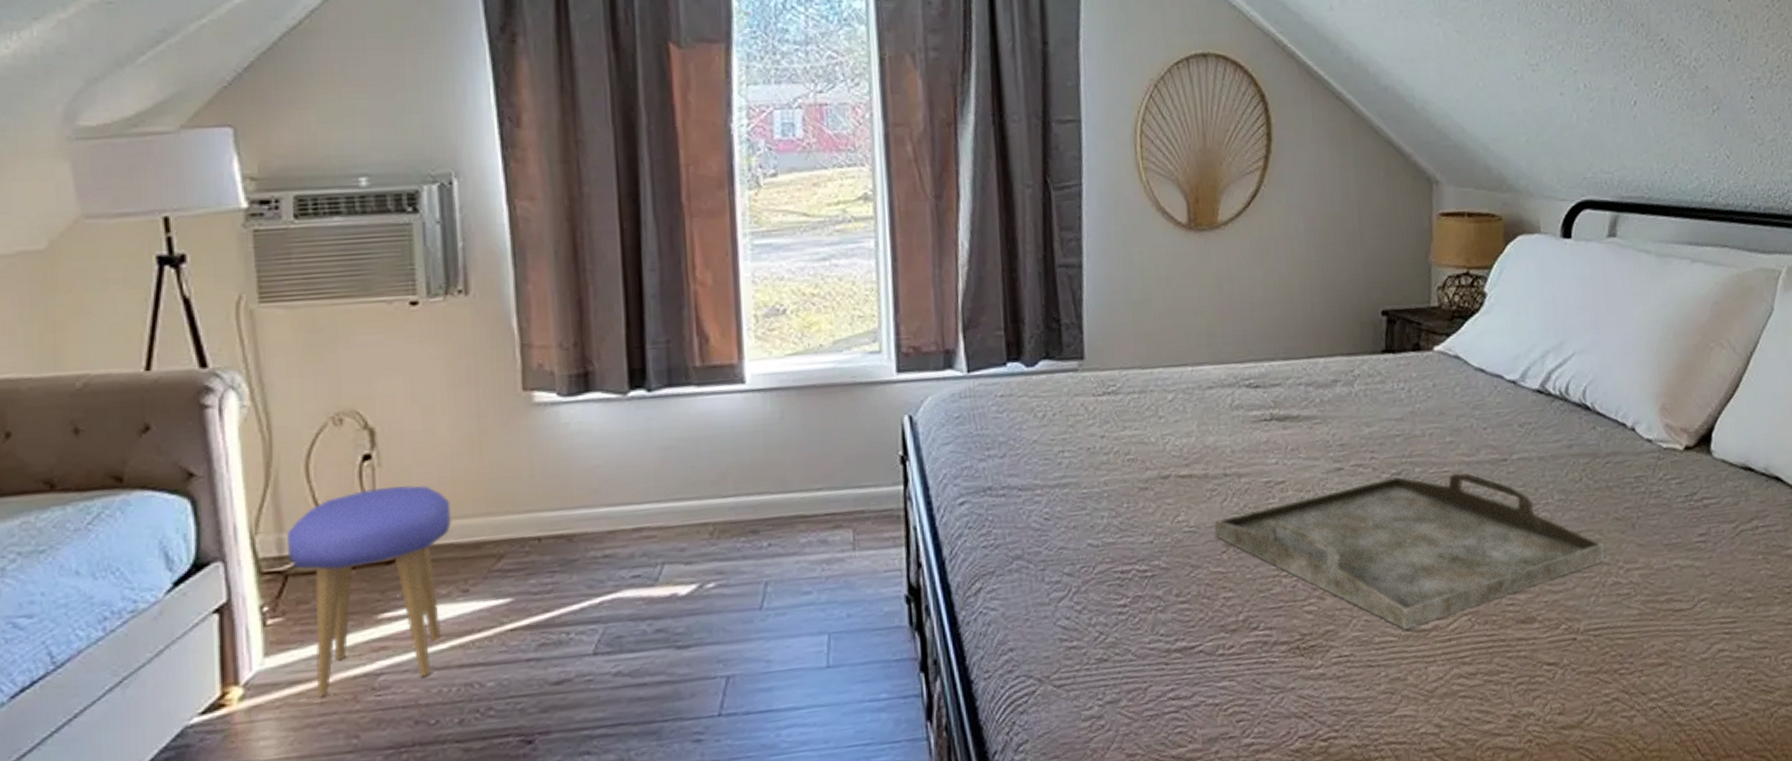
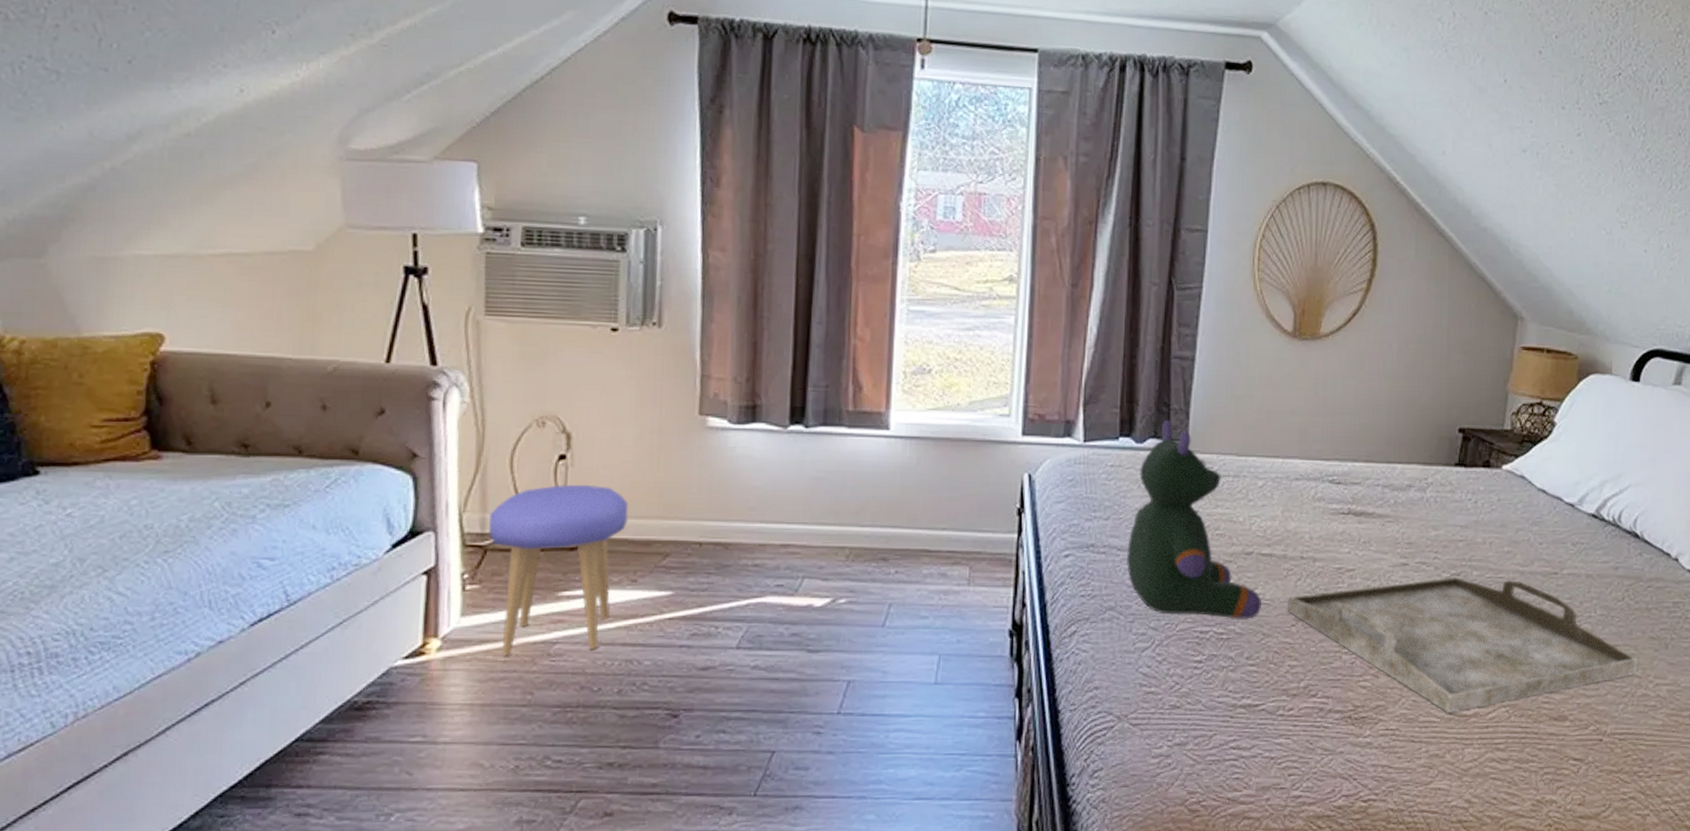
stuffed bear: none [1029,336,1187,556] -> present [1126,419,1262,619]

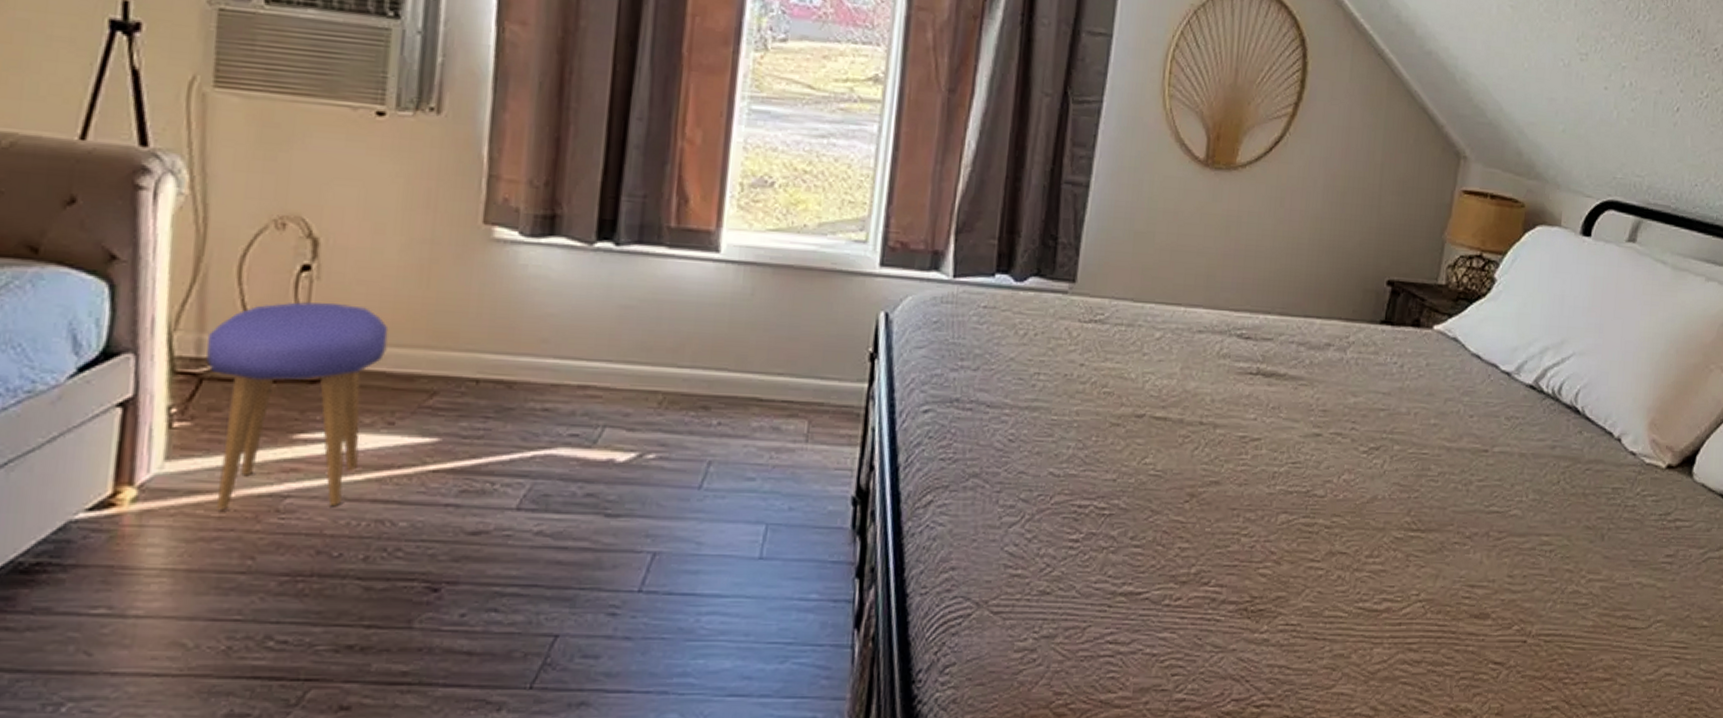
stuffed bear: present [1126,419,1262,619] -> none [995,255,1152,493]
serving tray: present [1288,576,1638,713] -> none [1181,451,1571,607]

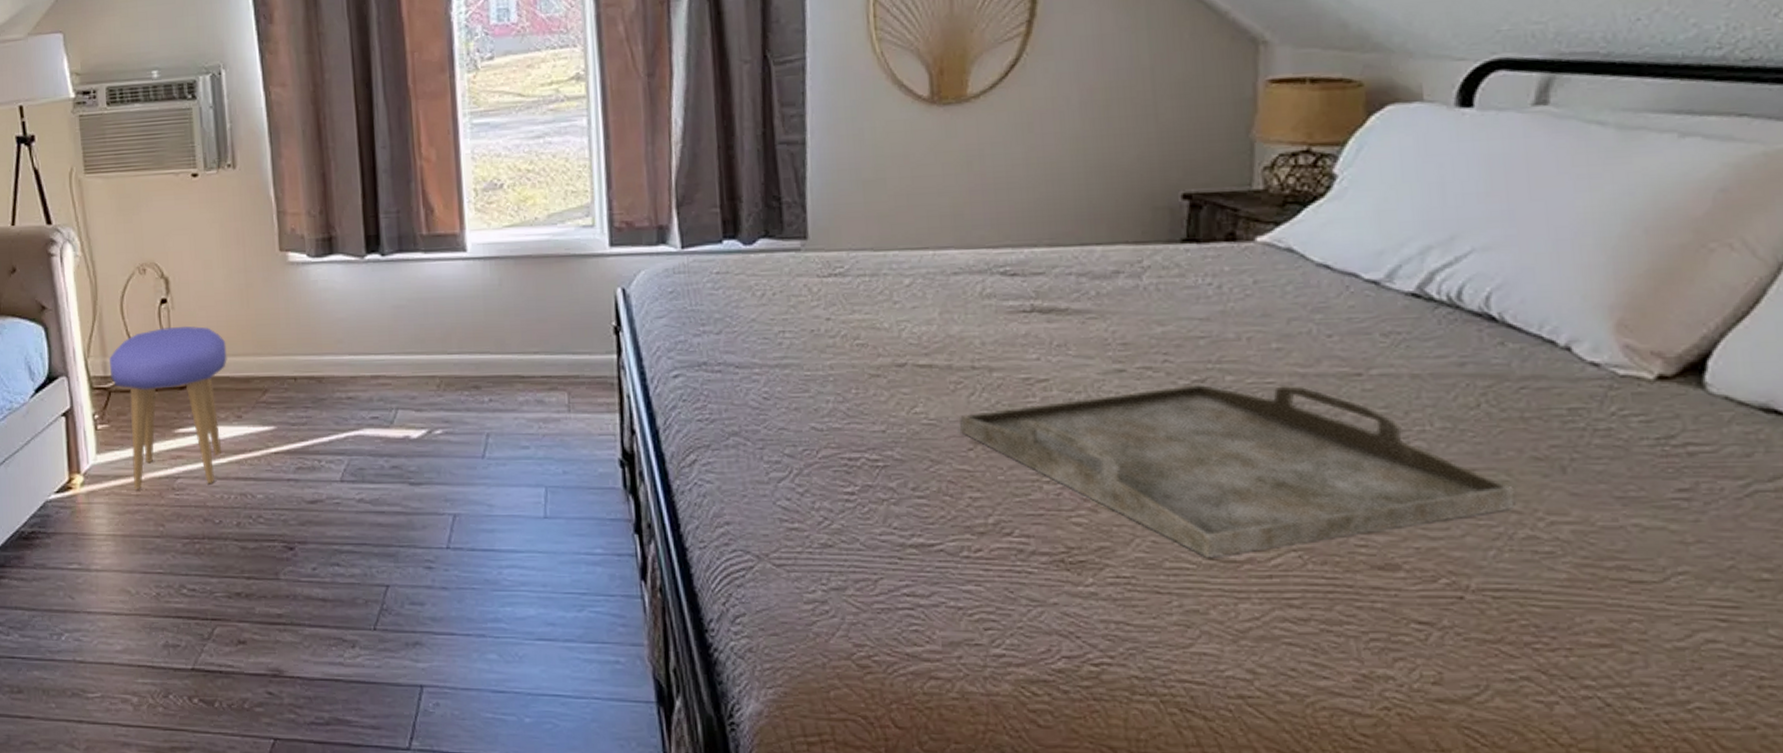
serving tray: none [1181,451,1571,607] -> present [960,383,1515,558]

